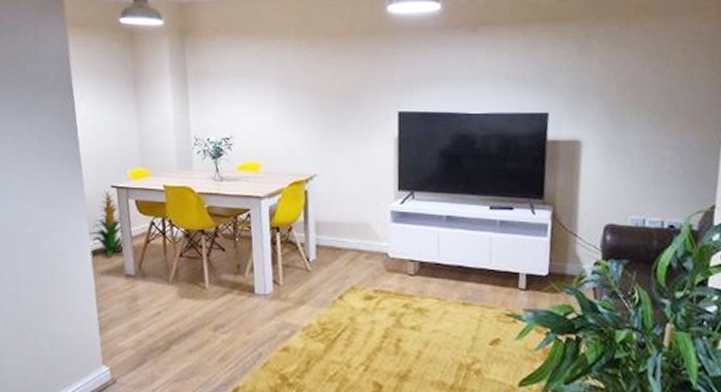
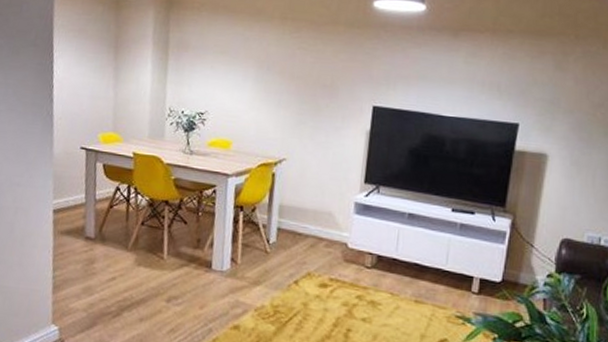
indoor plant: present [88,189,125,257] -> none [51,150,88,217]

